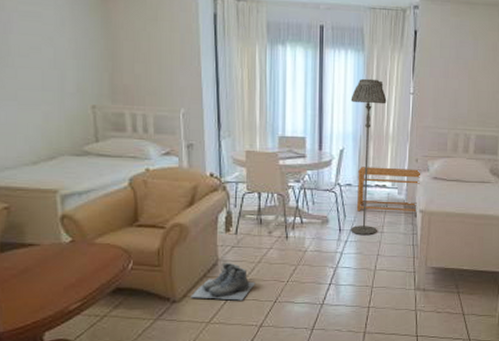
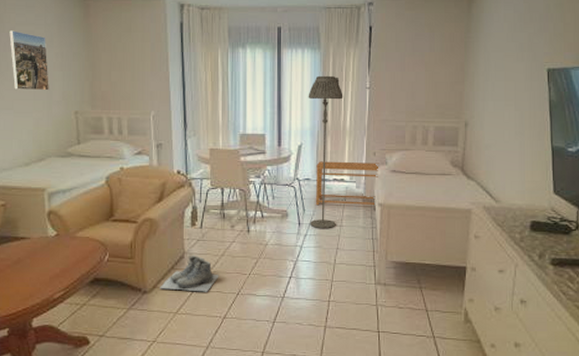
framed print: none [10,10,61,81] -> present [9,30,49,91]

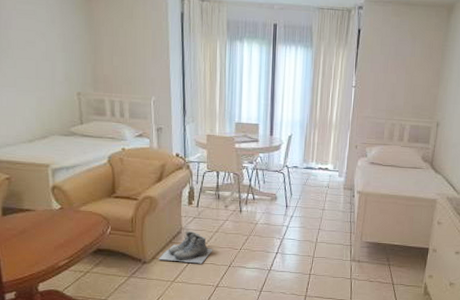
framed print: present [9,30,49,91] -> none [10,8,52,71]
floor lamp: present [308,75,343,228] -> none [296,72,331,211]
side table: present [316,161,379,206] -> none [302,151,360,193]

